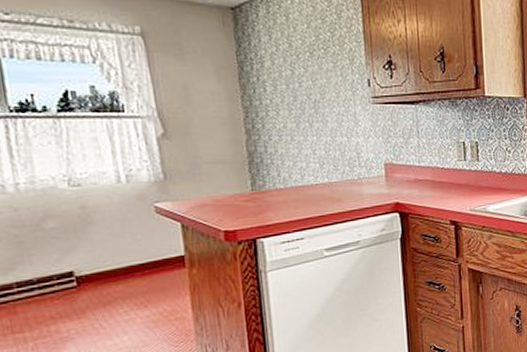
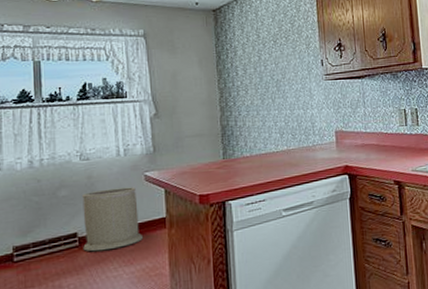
trash can: none [76,219,159,293] -> present [82,187,144,252]

